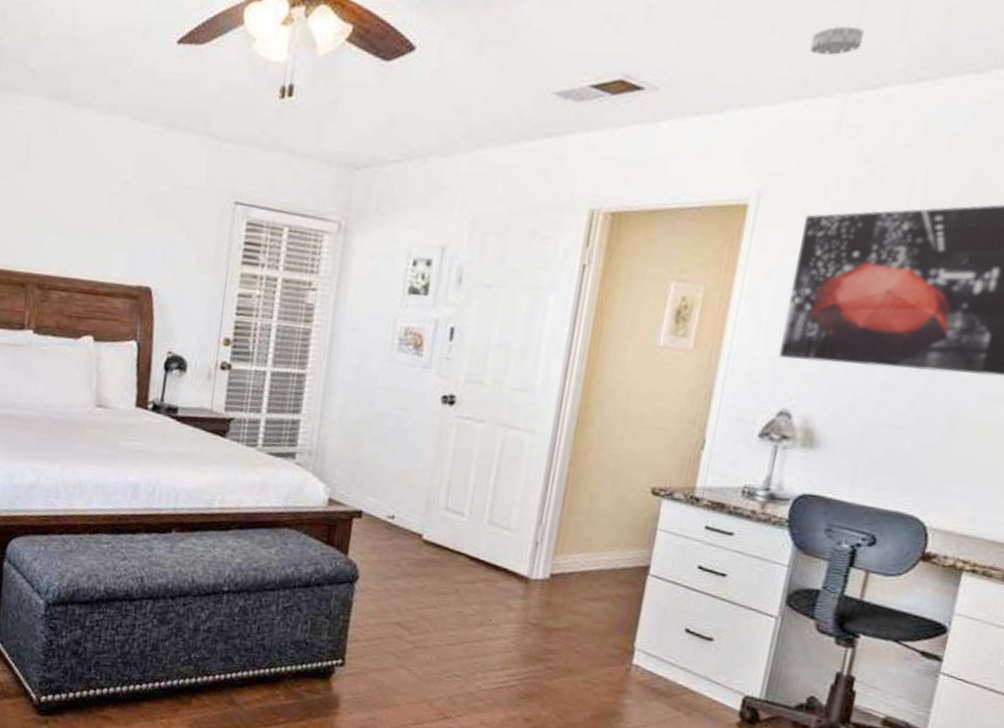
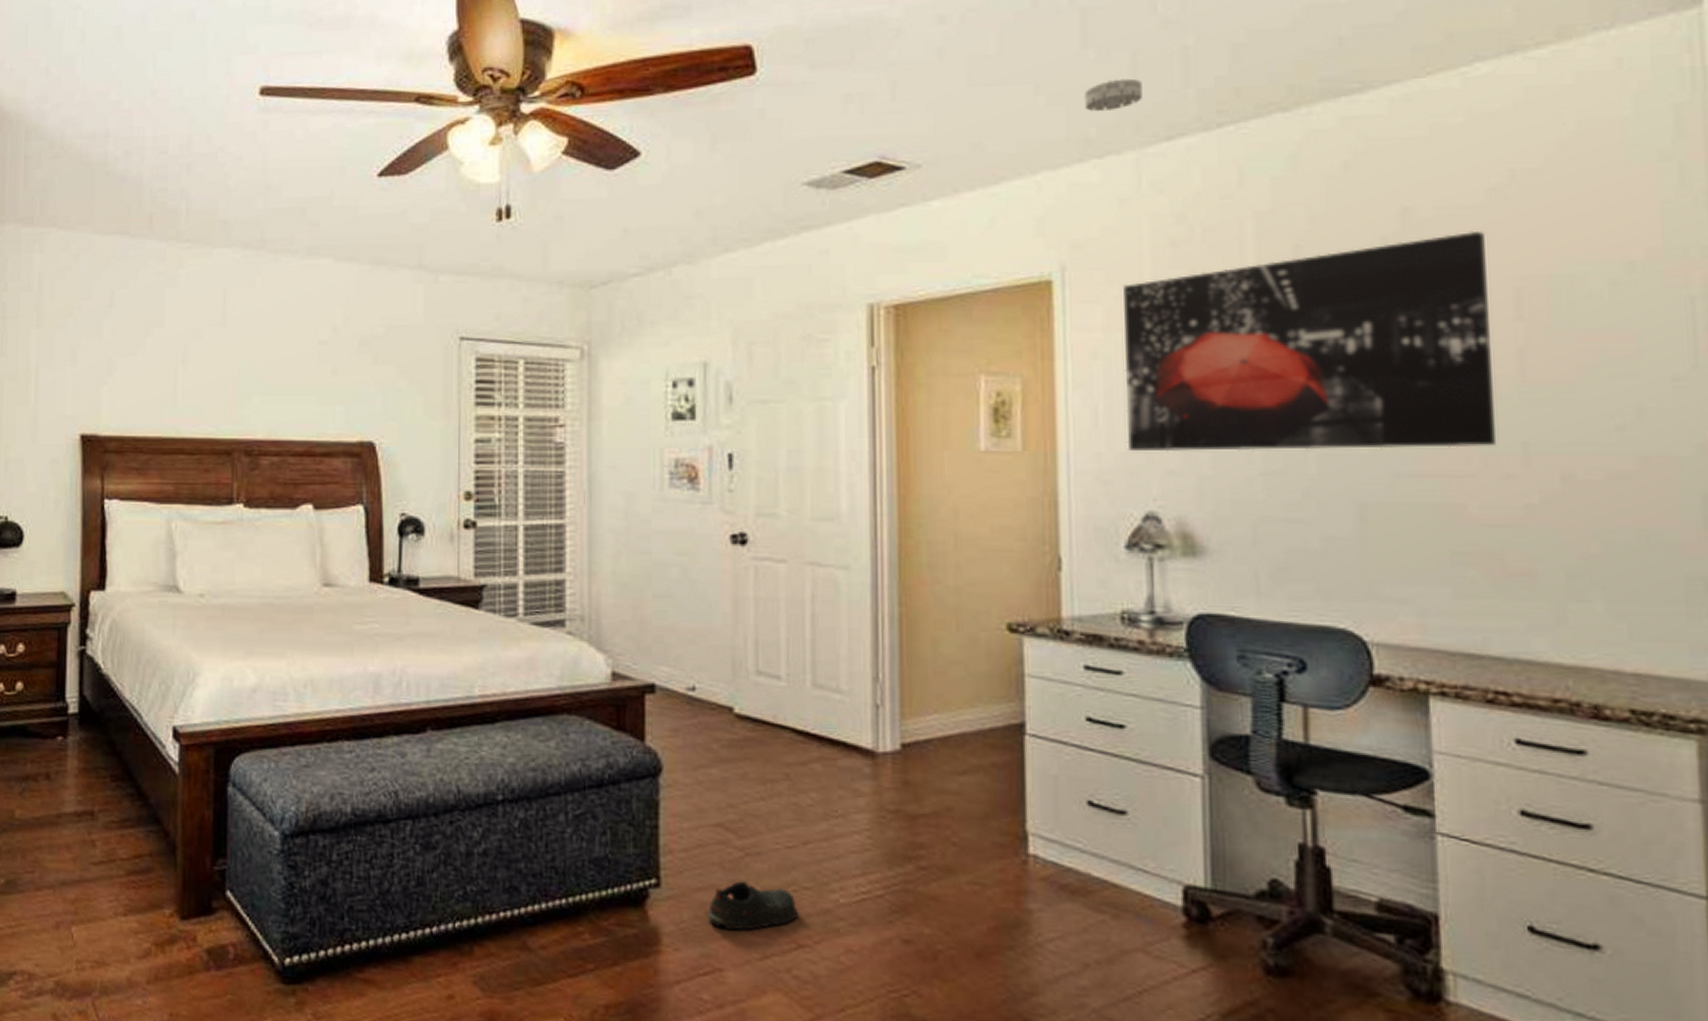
shoe: none [378,666,449,703] -> present [708,881,799,931]

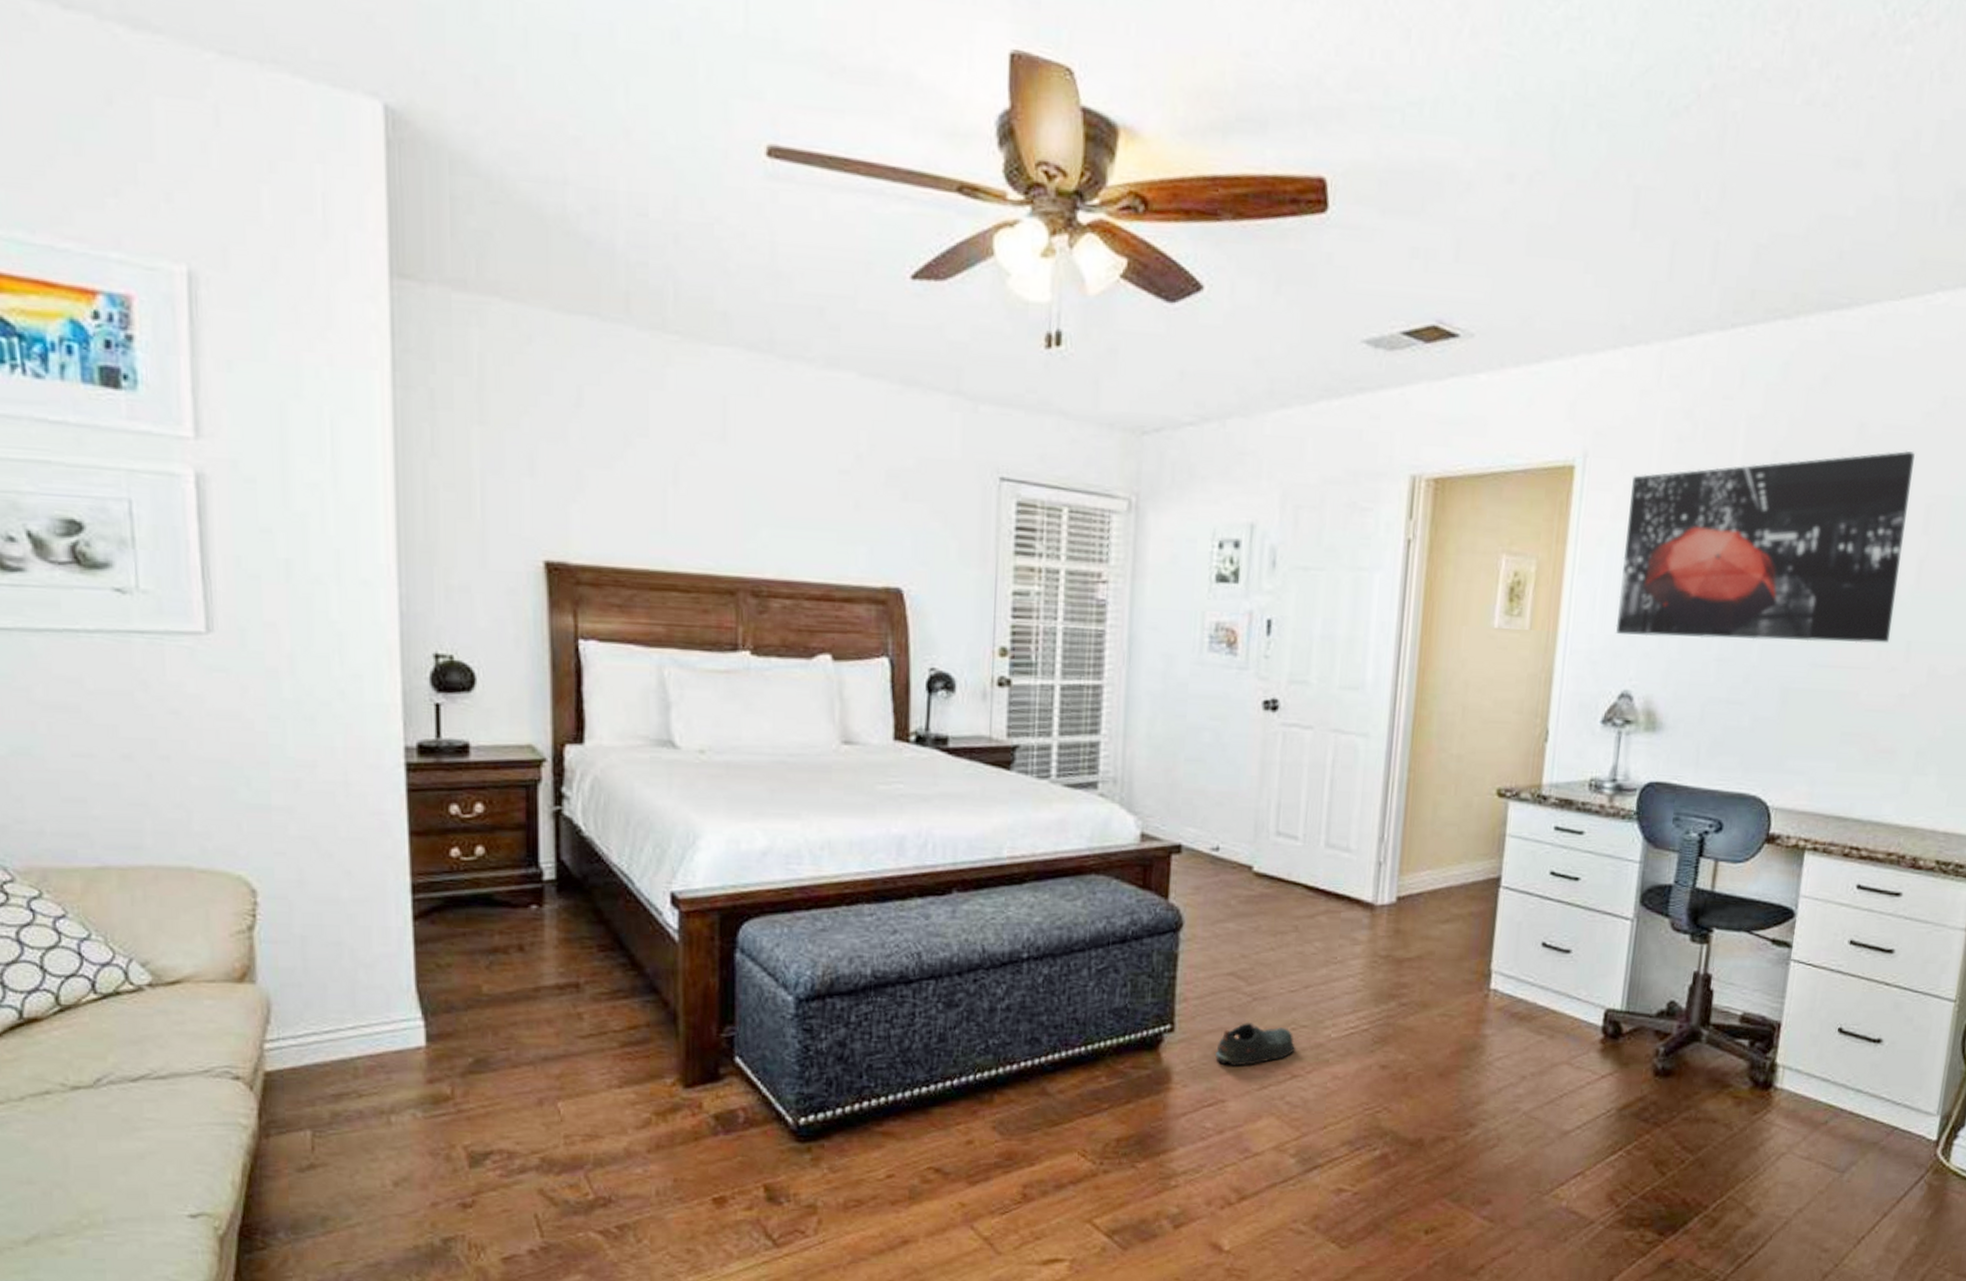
smoke detector: present [1084,78,1142,112] -> none [1625,266,1677,300]

